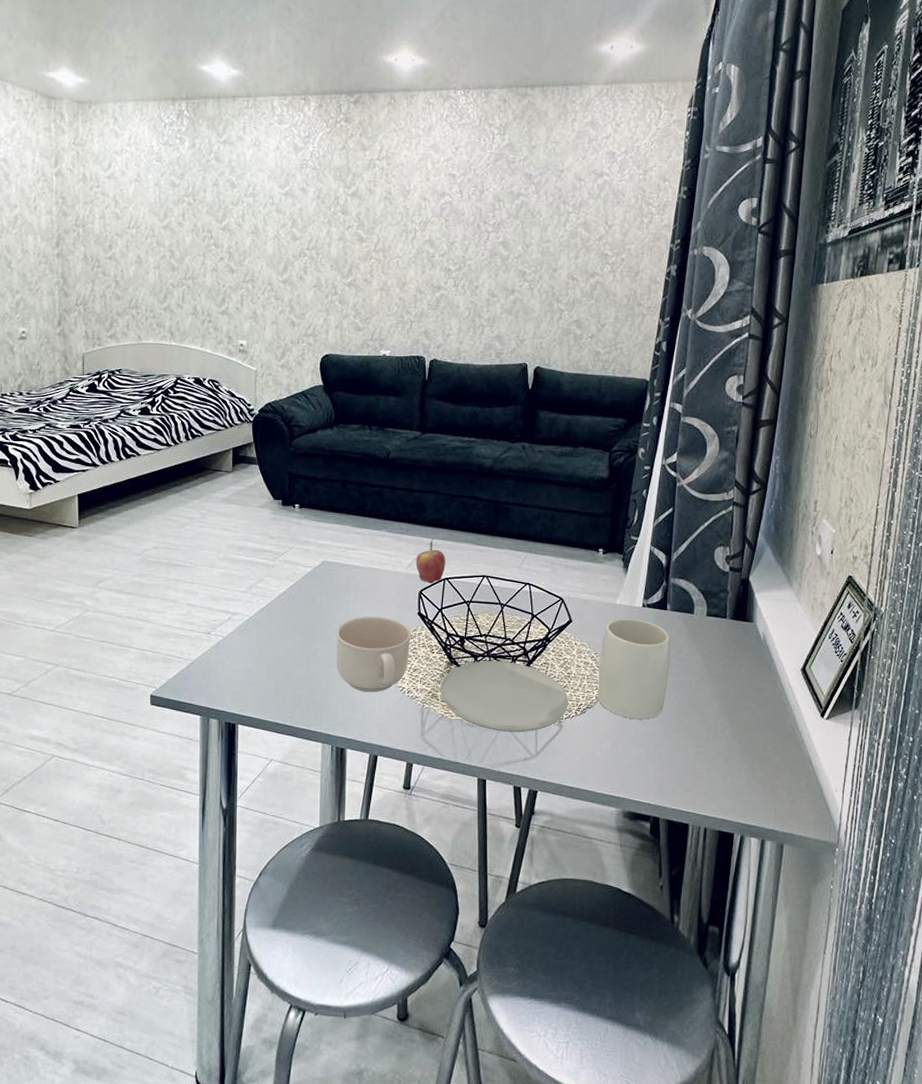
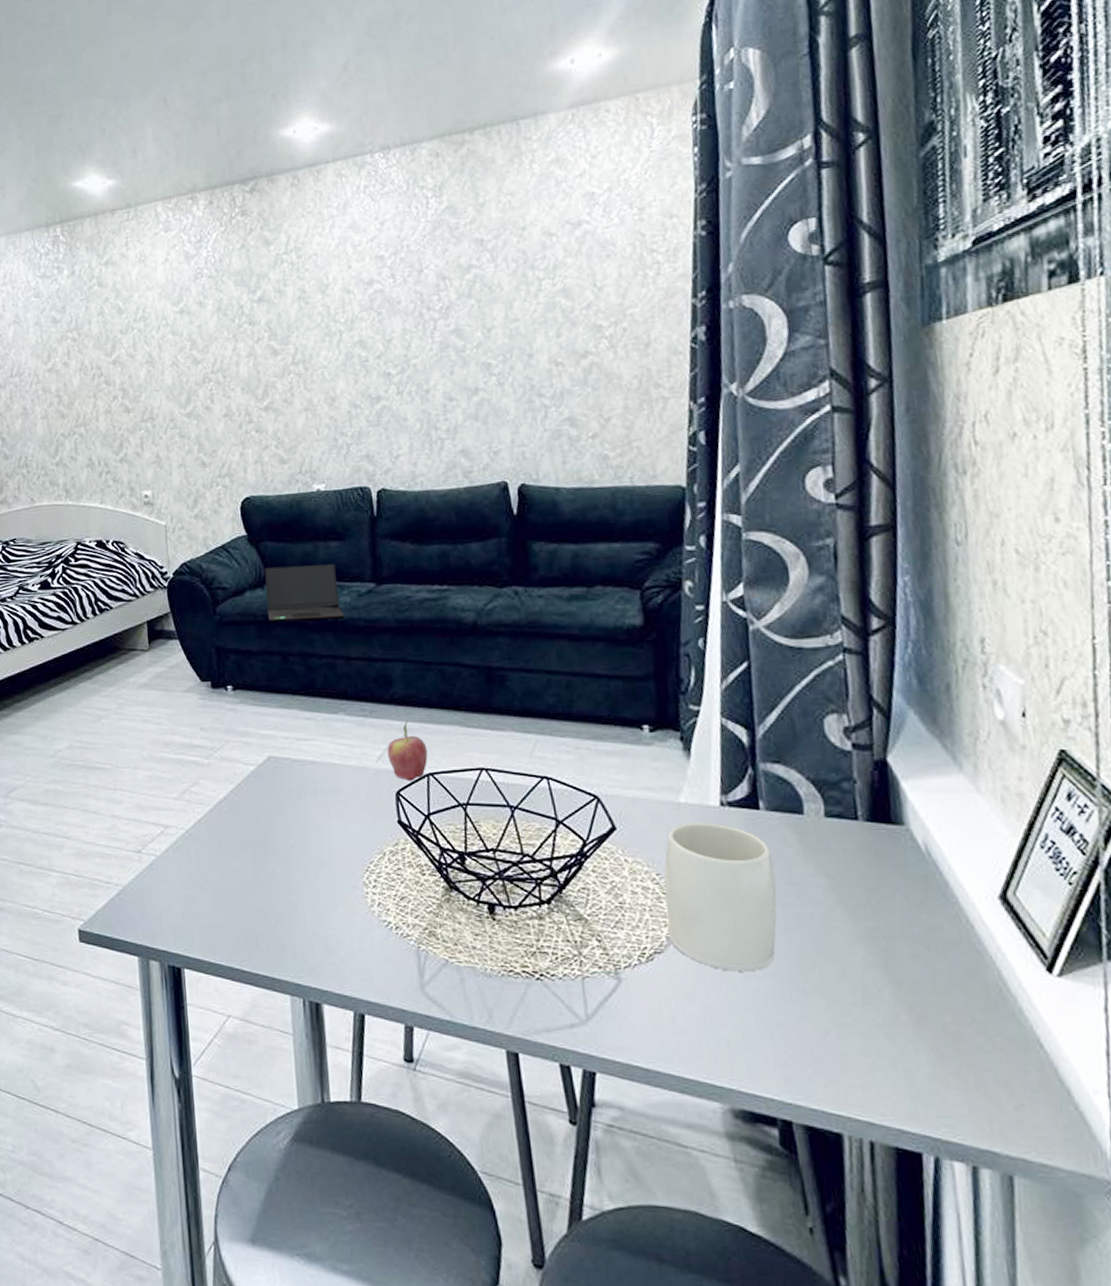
laptop: none [334,412,395,458] -> present [265,564,345,623]
teacup: present [336,616,411,693] -> none [294,826,393,929]
plate: present [440,660,568,733] -> none [439,884,626,987]

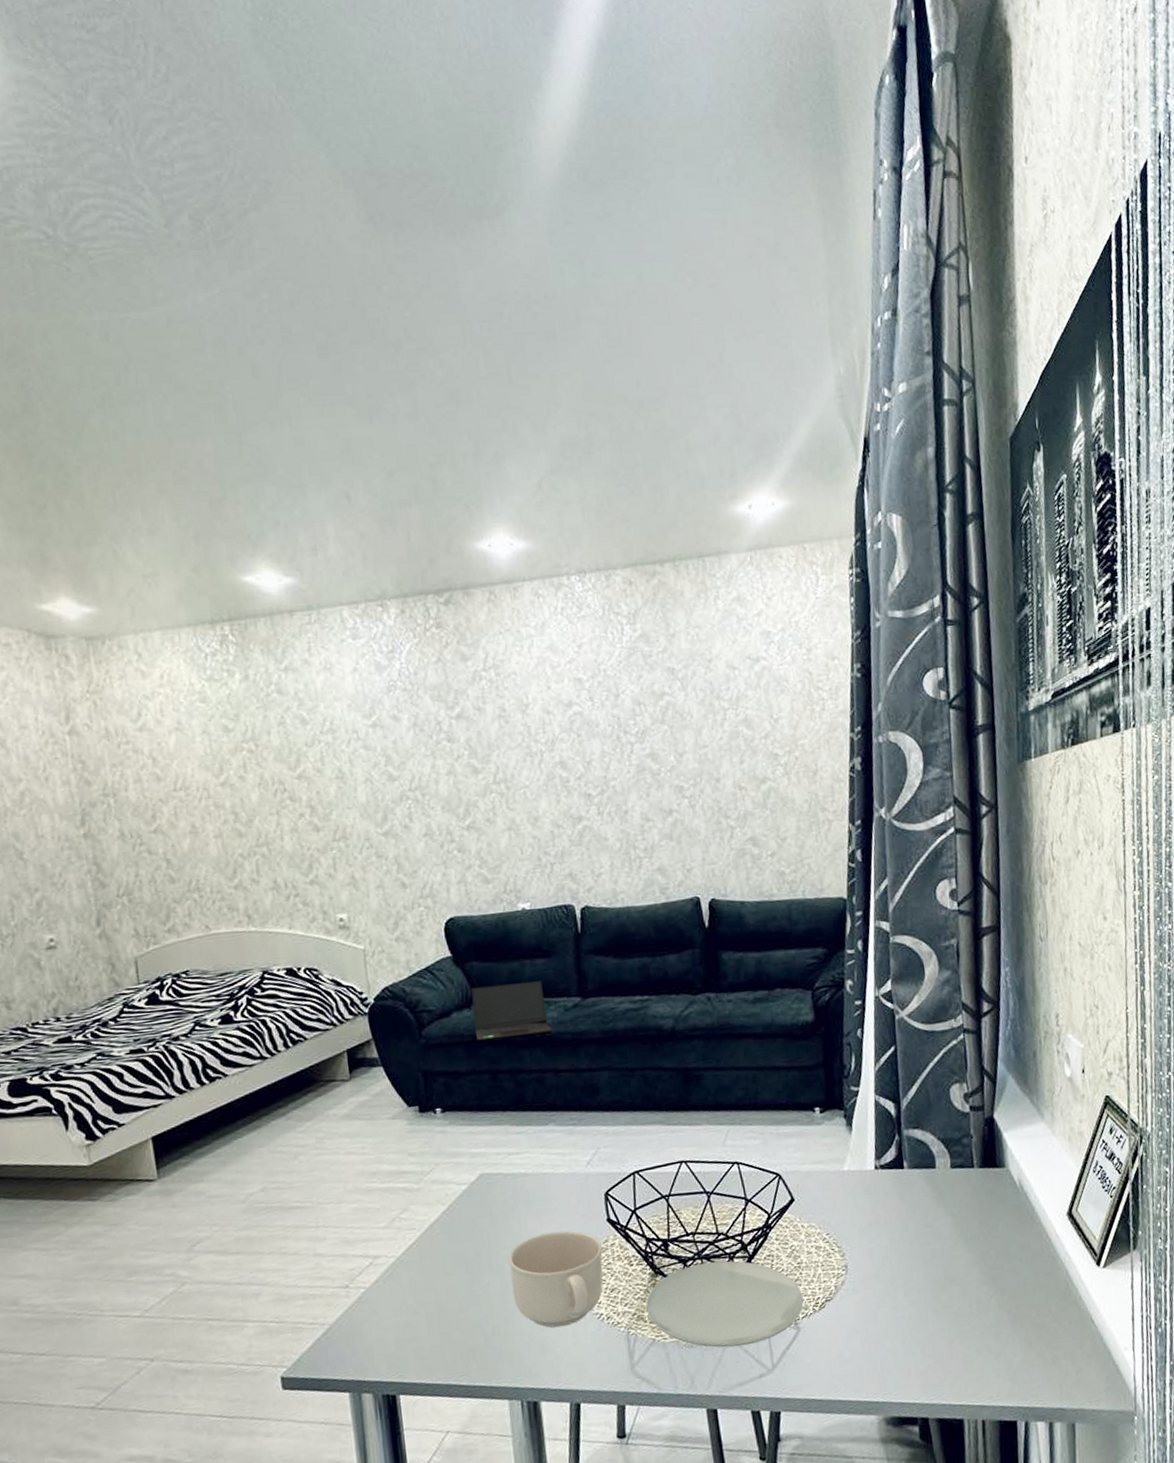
teacup: none [294,826,393,929] -> present [508,1230,603,1328]
fruit: present [387,721,428,781] -> none [595,1125,634,1181]
plate: none [439,884,626,987] -> present [646,1260,804,1348]
mug: present [663,823,777,972] -> none [832,1184,917,1306]

